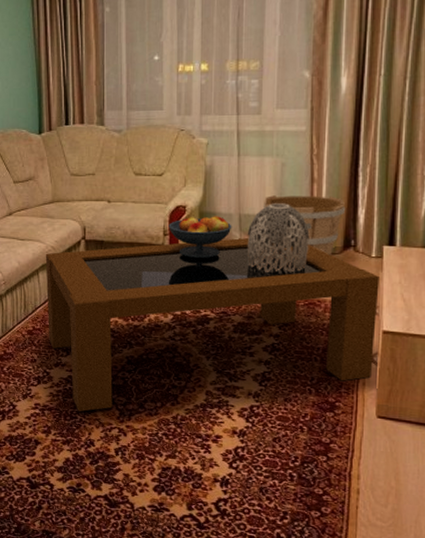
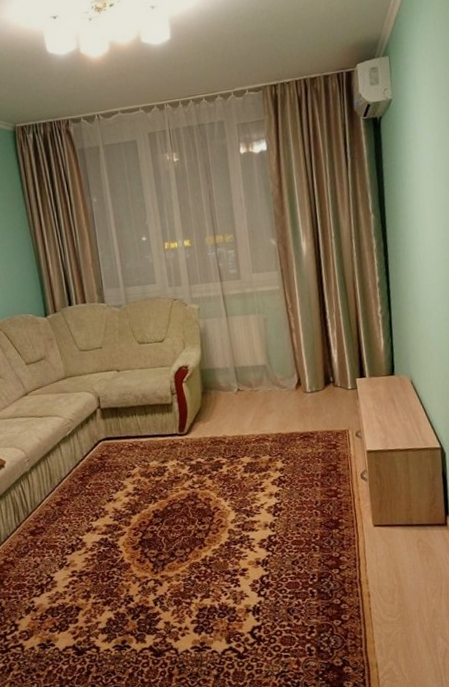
coffee table: present [45,238,380,412] -> none [64,386,364,571]
fruit bowl: present [169,216,232,258] -> none [175,371,230,412]
vase: present [247,203,310,273] -> none [243,353,297,415]
wooden bucket: present [264,195,346,256] -> none [253,342,322,393]

